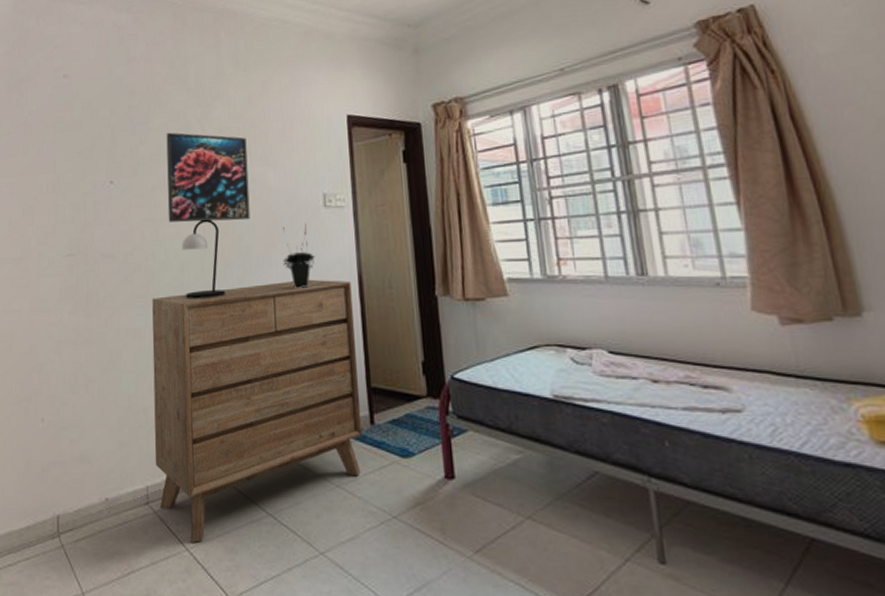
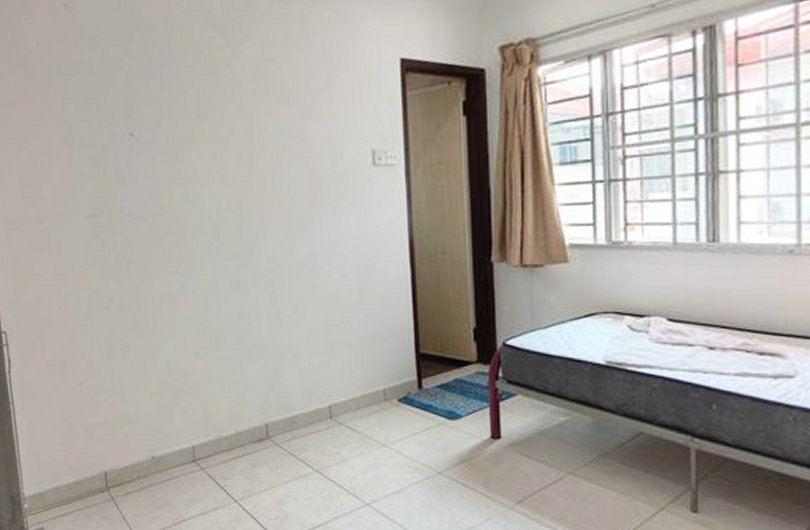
dresser: present [152,279,363,543] -> none [186,243,410,496]
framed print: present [166,132,250,222] -> none [191,76,291,181]
table lamp: present [181,219,226,300] -> none [215,177,267,264]
potted plant: present [282,224,315,288] -> none [327,184,363,253]

